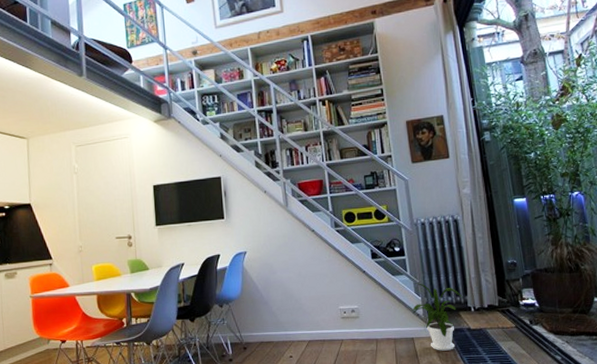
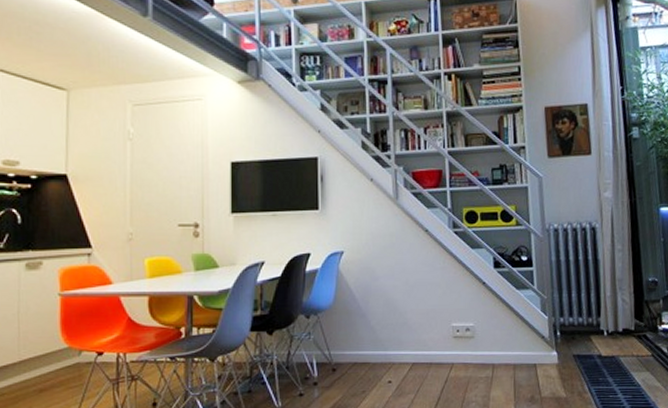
house plant: present [411,282,463,351] -> none [536,298,595,381]

